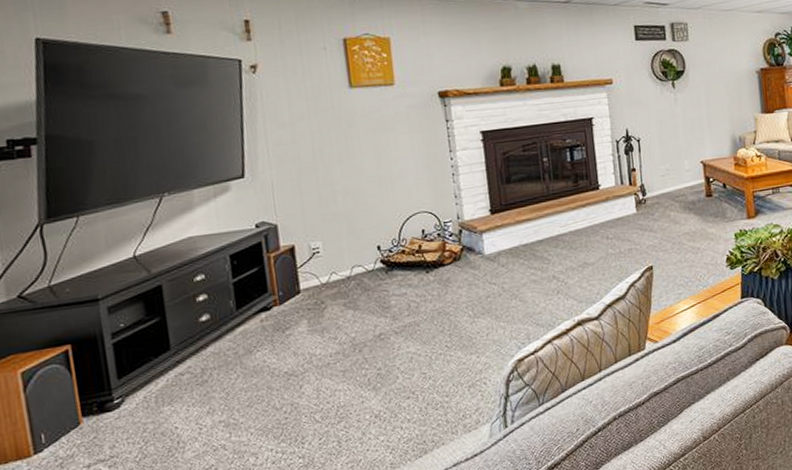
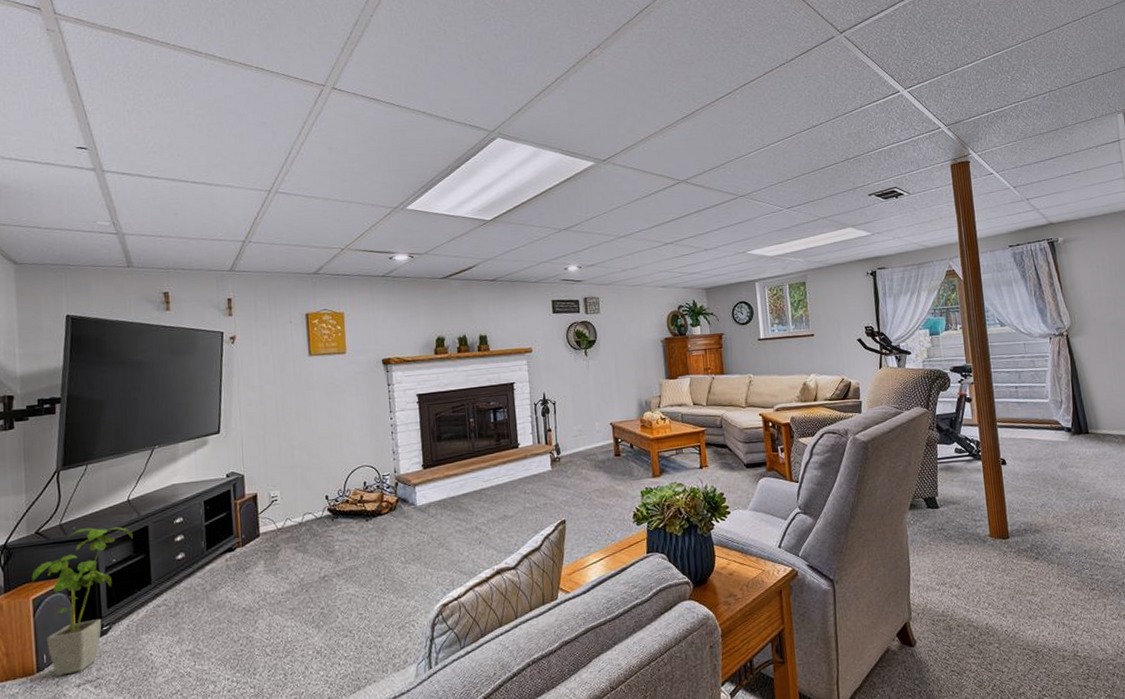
house plant: none [17,287,145,457] -> present [31,526,134,676]

